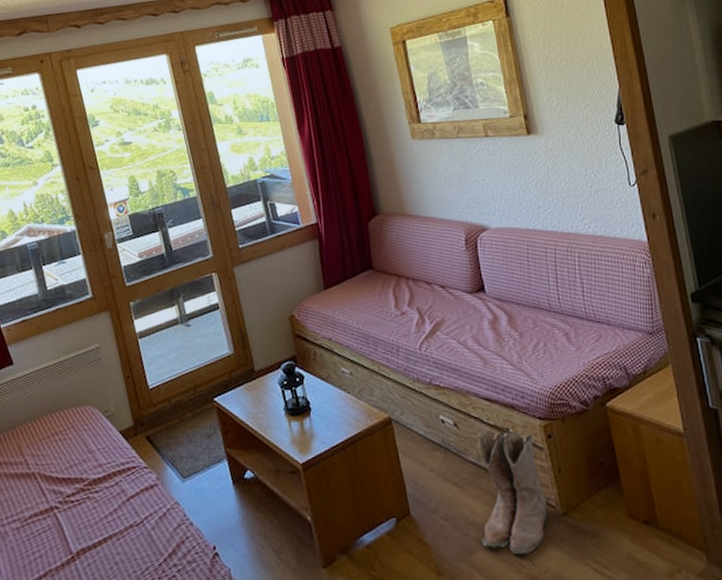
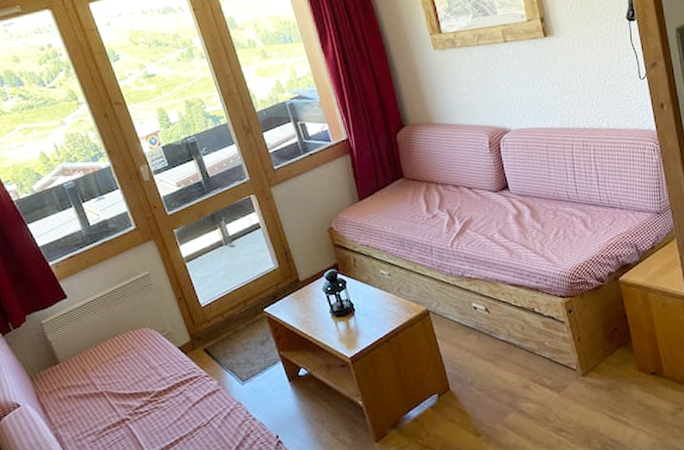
boots: present [478,429,548,555] -> none [507,310,570,413]

